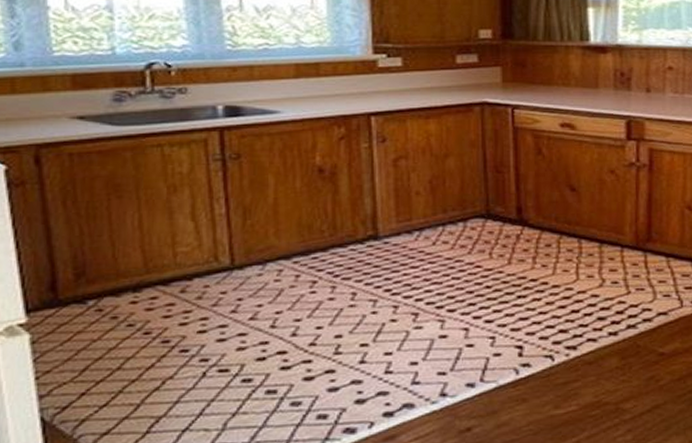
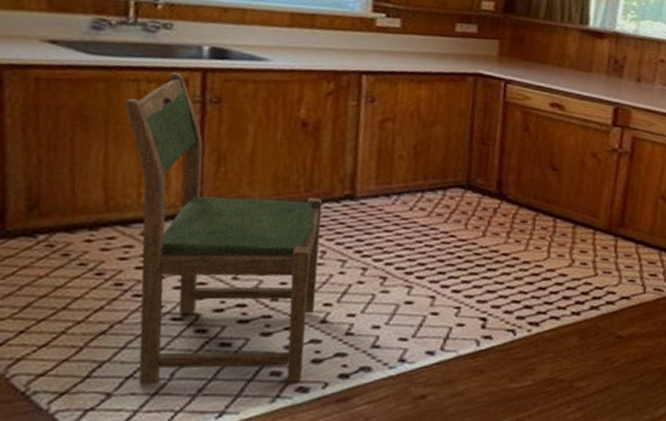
dining chair: none [151,134,352,435] -> present [124,73,323,384]

